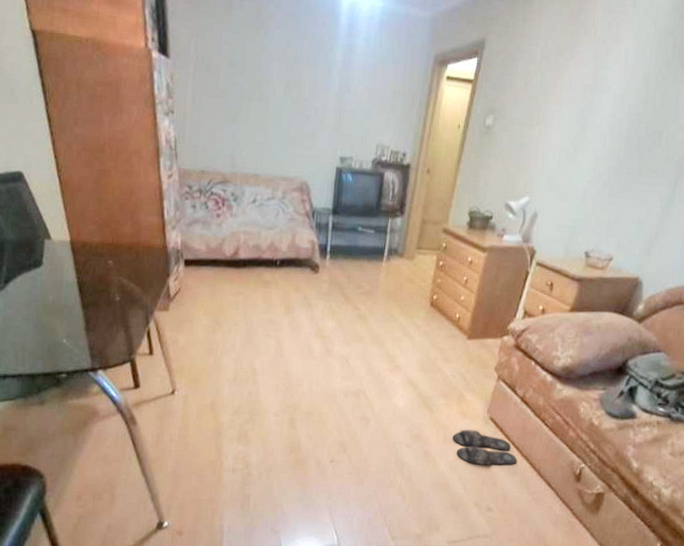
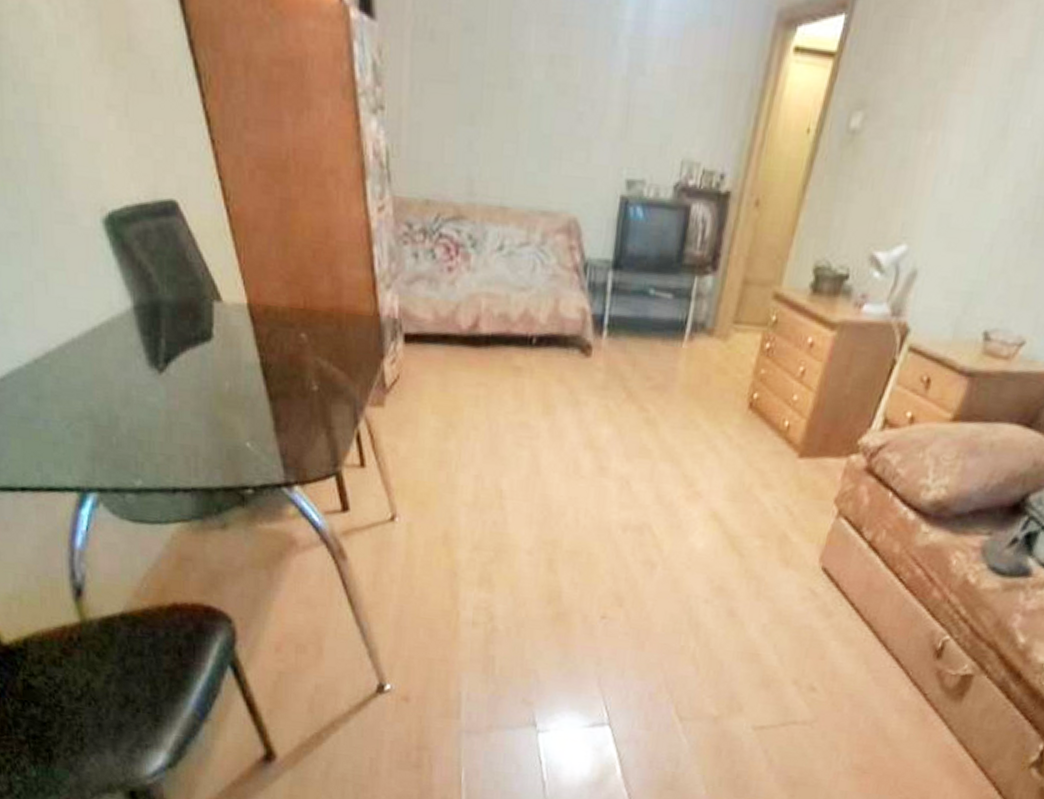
slippers: present [453,429,517,466] -> none [769,582,856,633]

